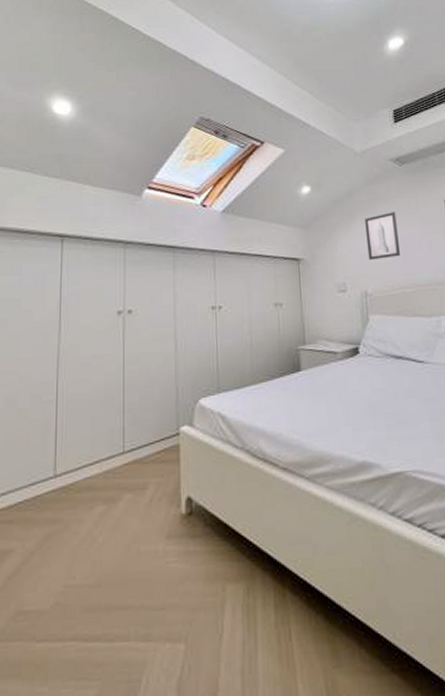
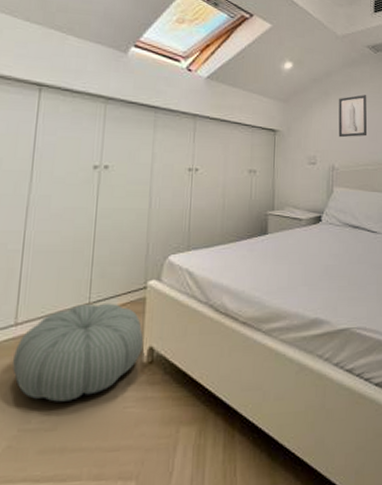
pouf: none [55,451,180,557] -> present [13,303,143,402]

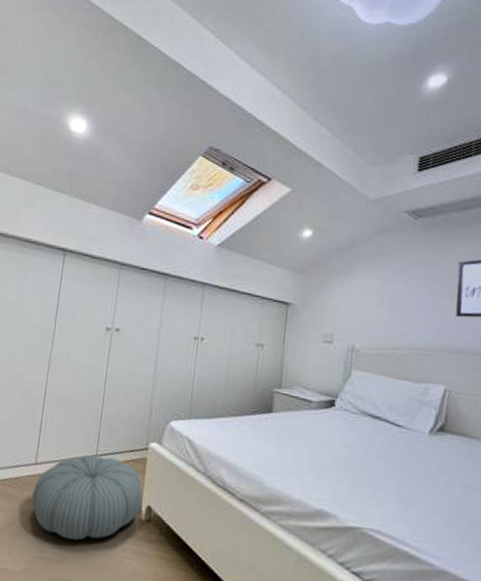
wall art: present [338,95,368,138] -> none [362,267,401,316]

